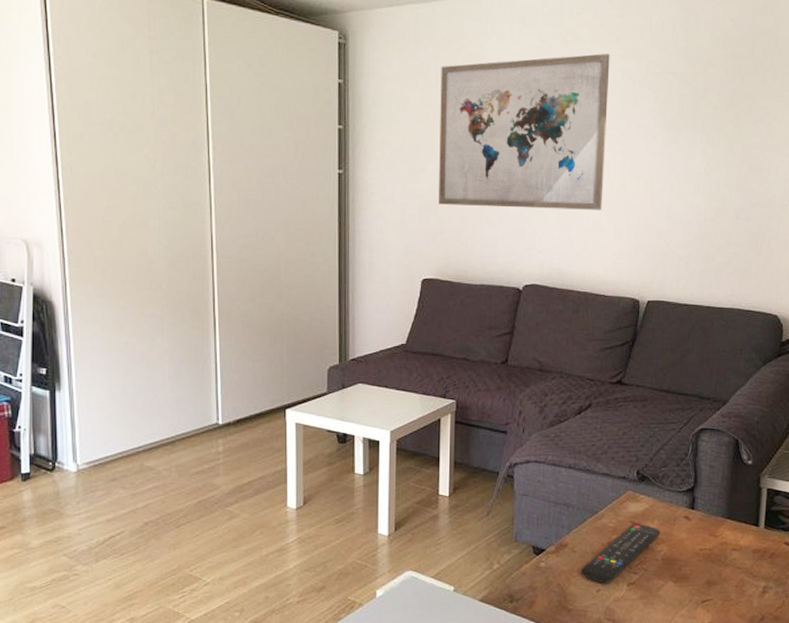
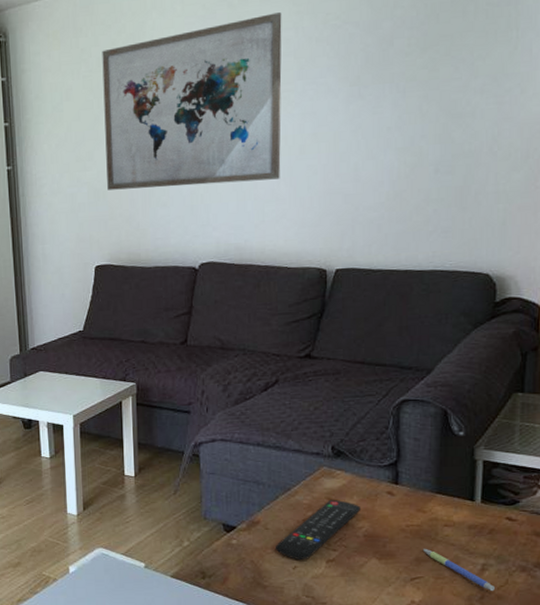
pen: none [713,571,773,613] -> present [422,548,495,592]

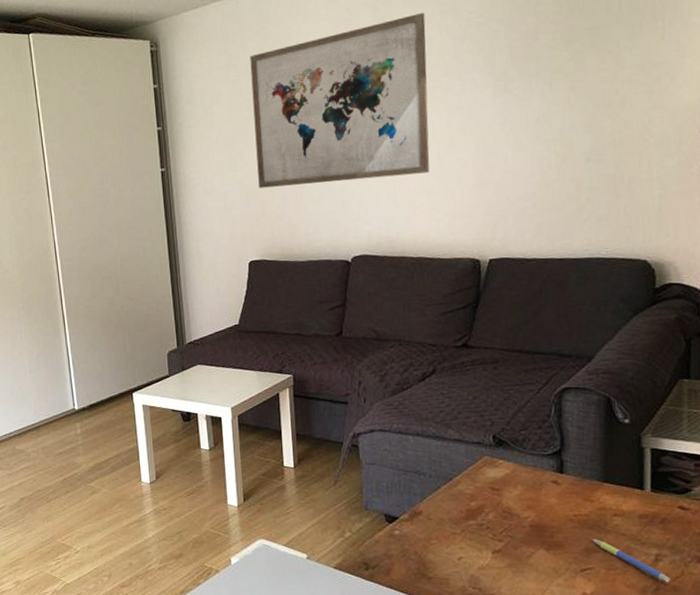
remote control: present [275,499,361,561] -> none [438,489,526,551]

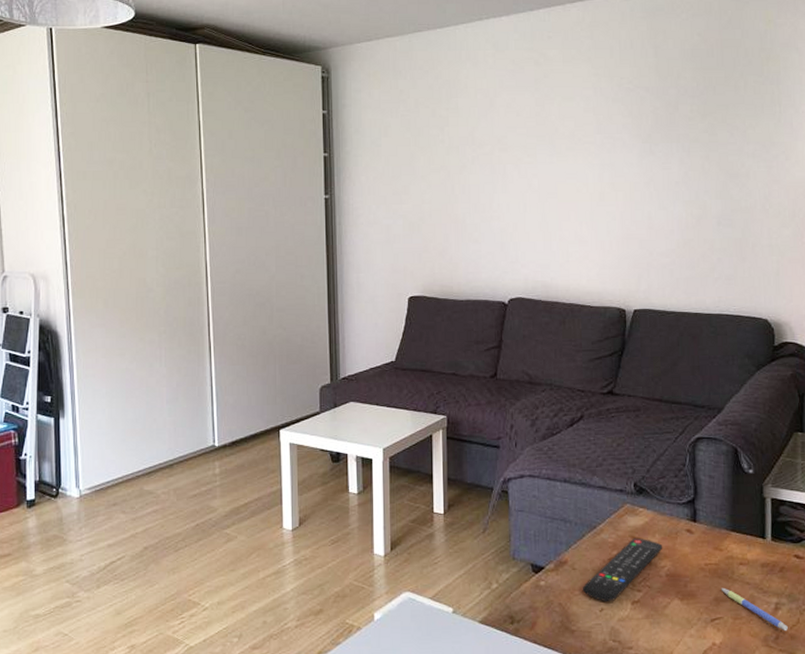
wall art: present [250,13,430,188] -> none [419,73,583,224]
remote control: none [438,489,526,551] -> present [582,538,663,602]

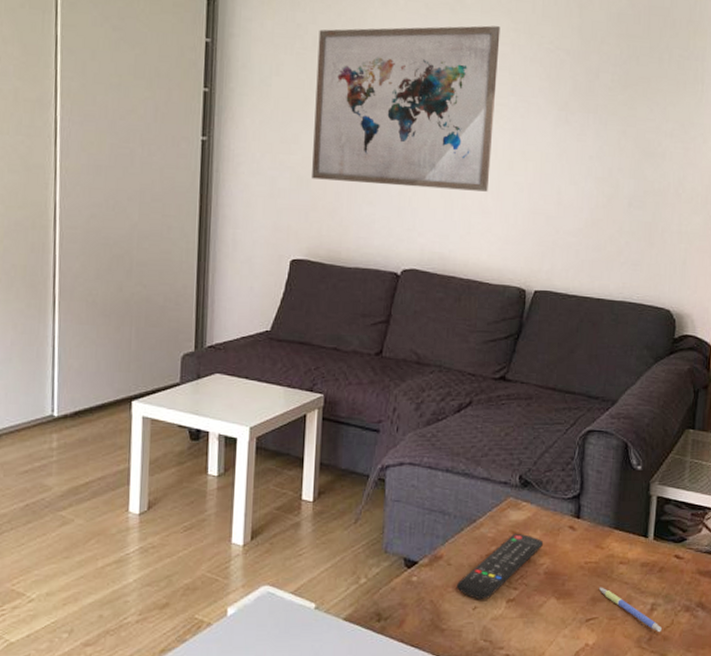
wall art: none [419,73,583,224] -> present [312,25,500,192]

